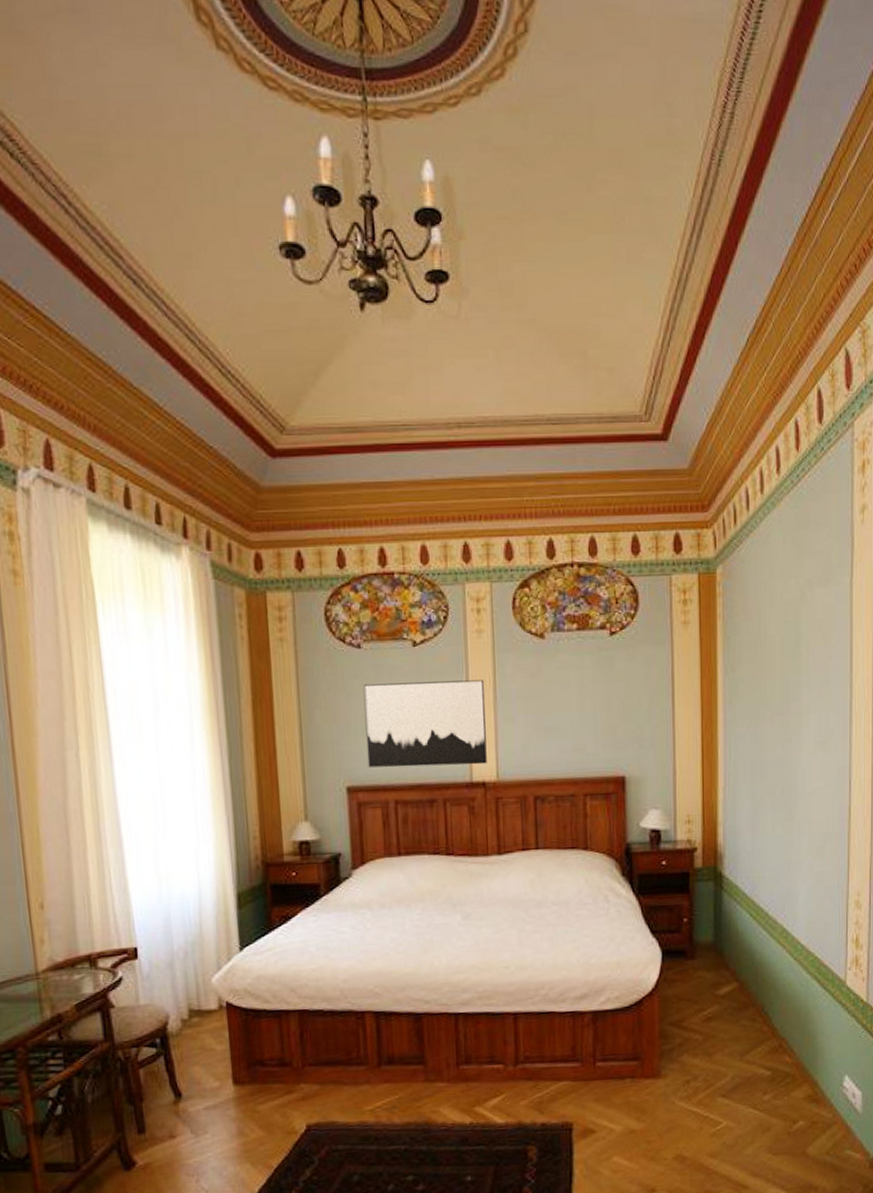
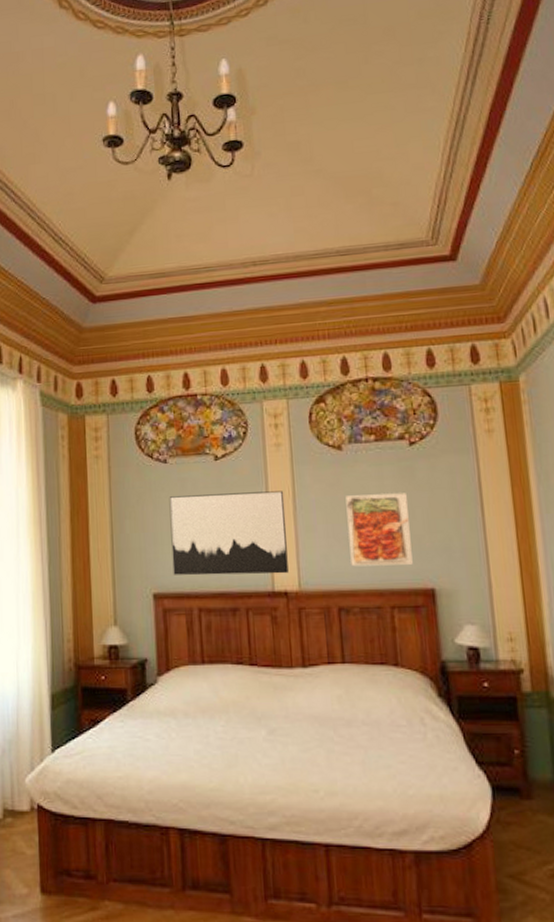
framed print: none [546,683,606,756] -> present [345,493,413,567]

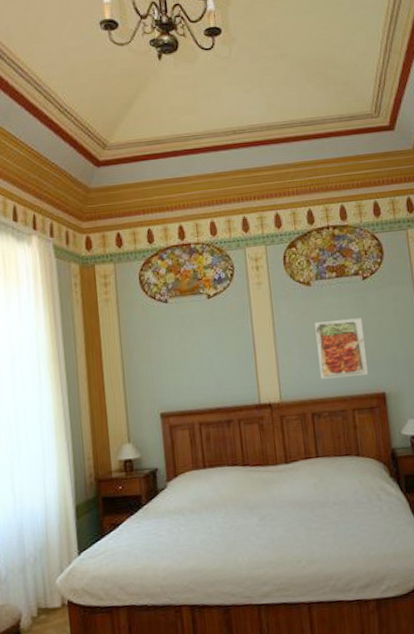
wall art: present [169,491,289,575] -> none [170,321,272,397]

